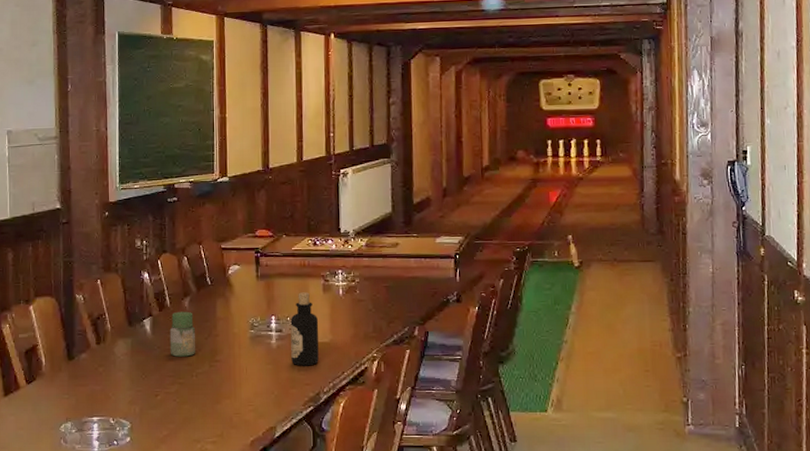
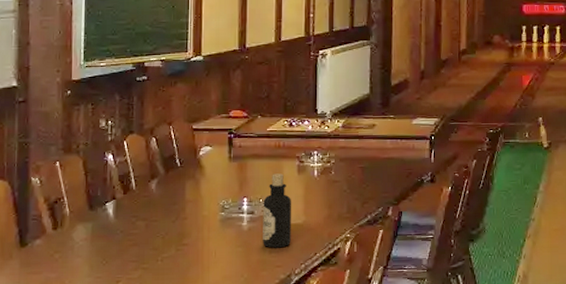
jar: present [169,311,196,357] -> none [134,194,163,241]

